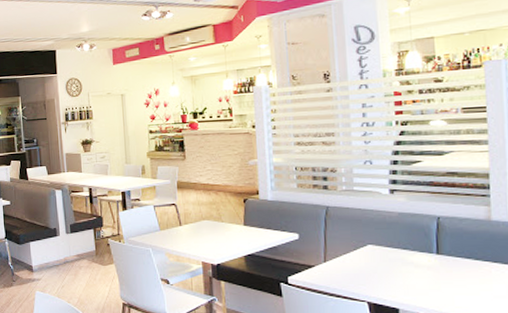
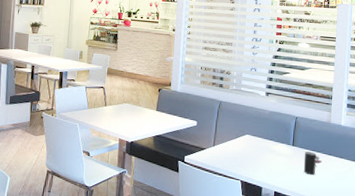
cup: none [455,260,484,290] -> present [303,152,322,175]

